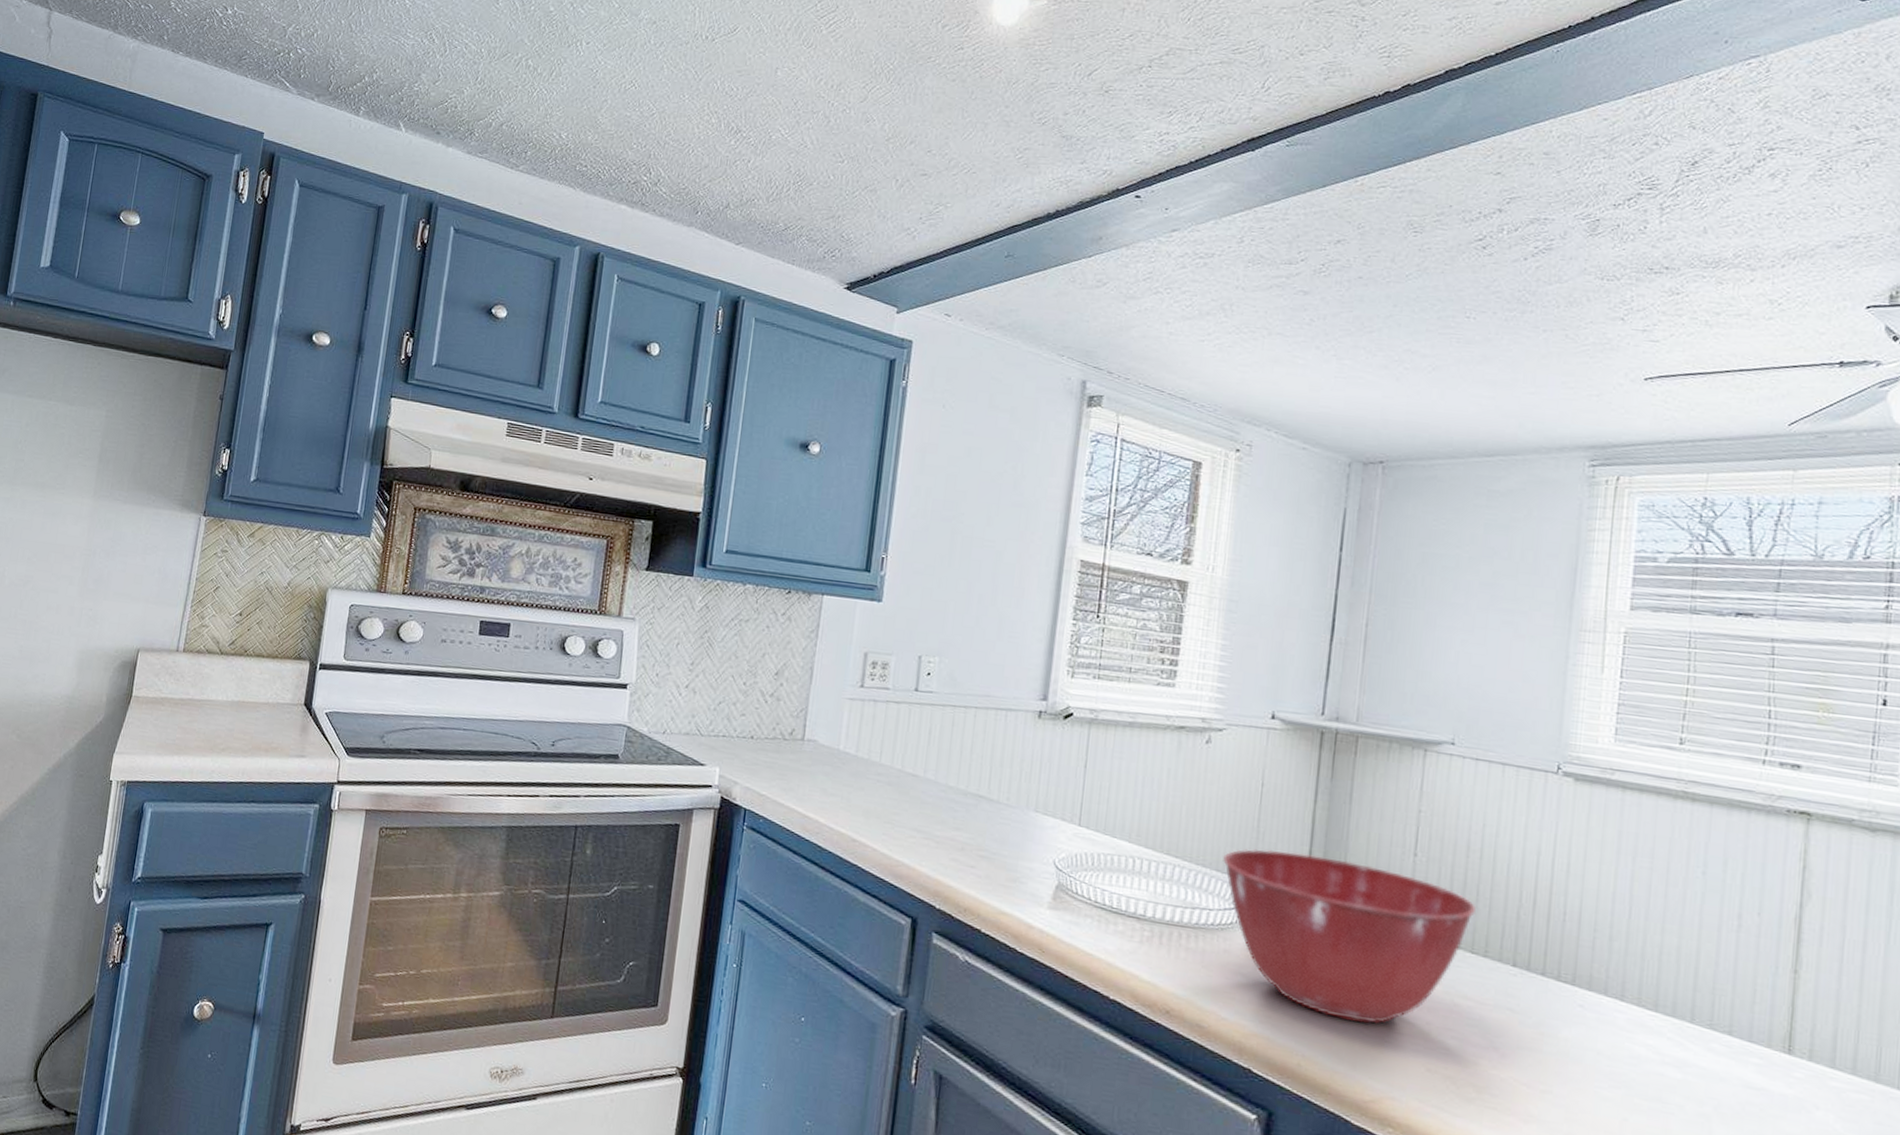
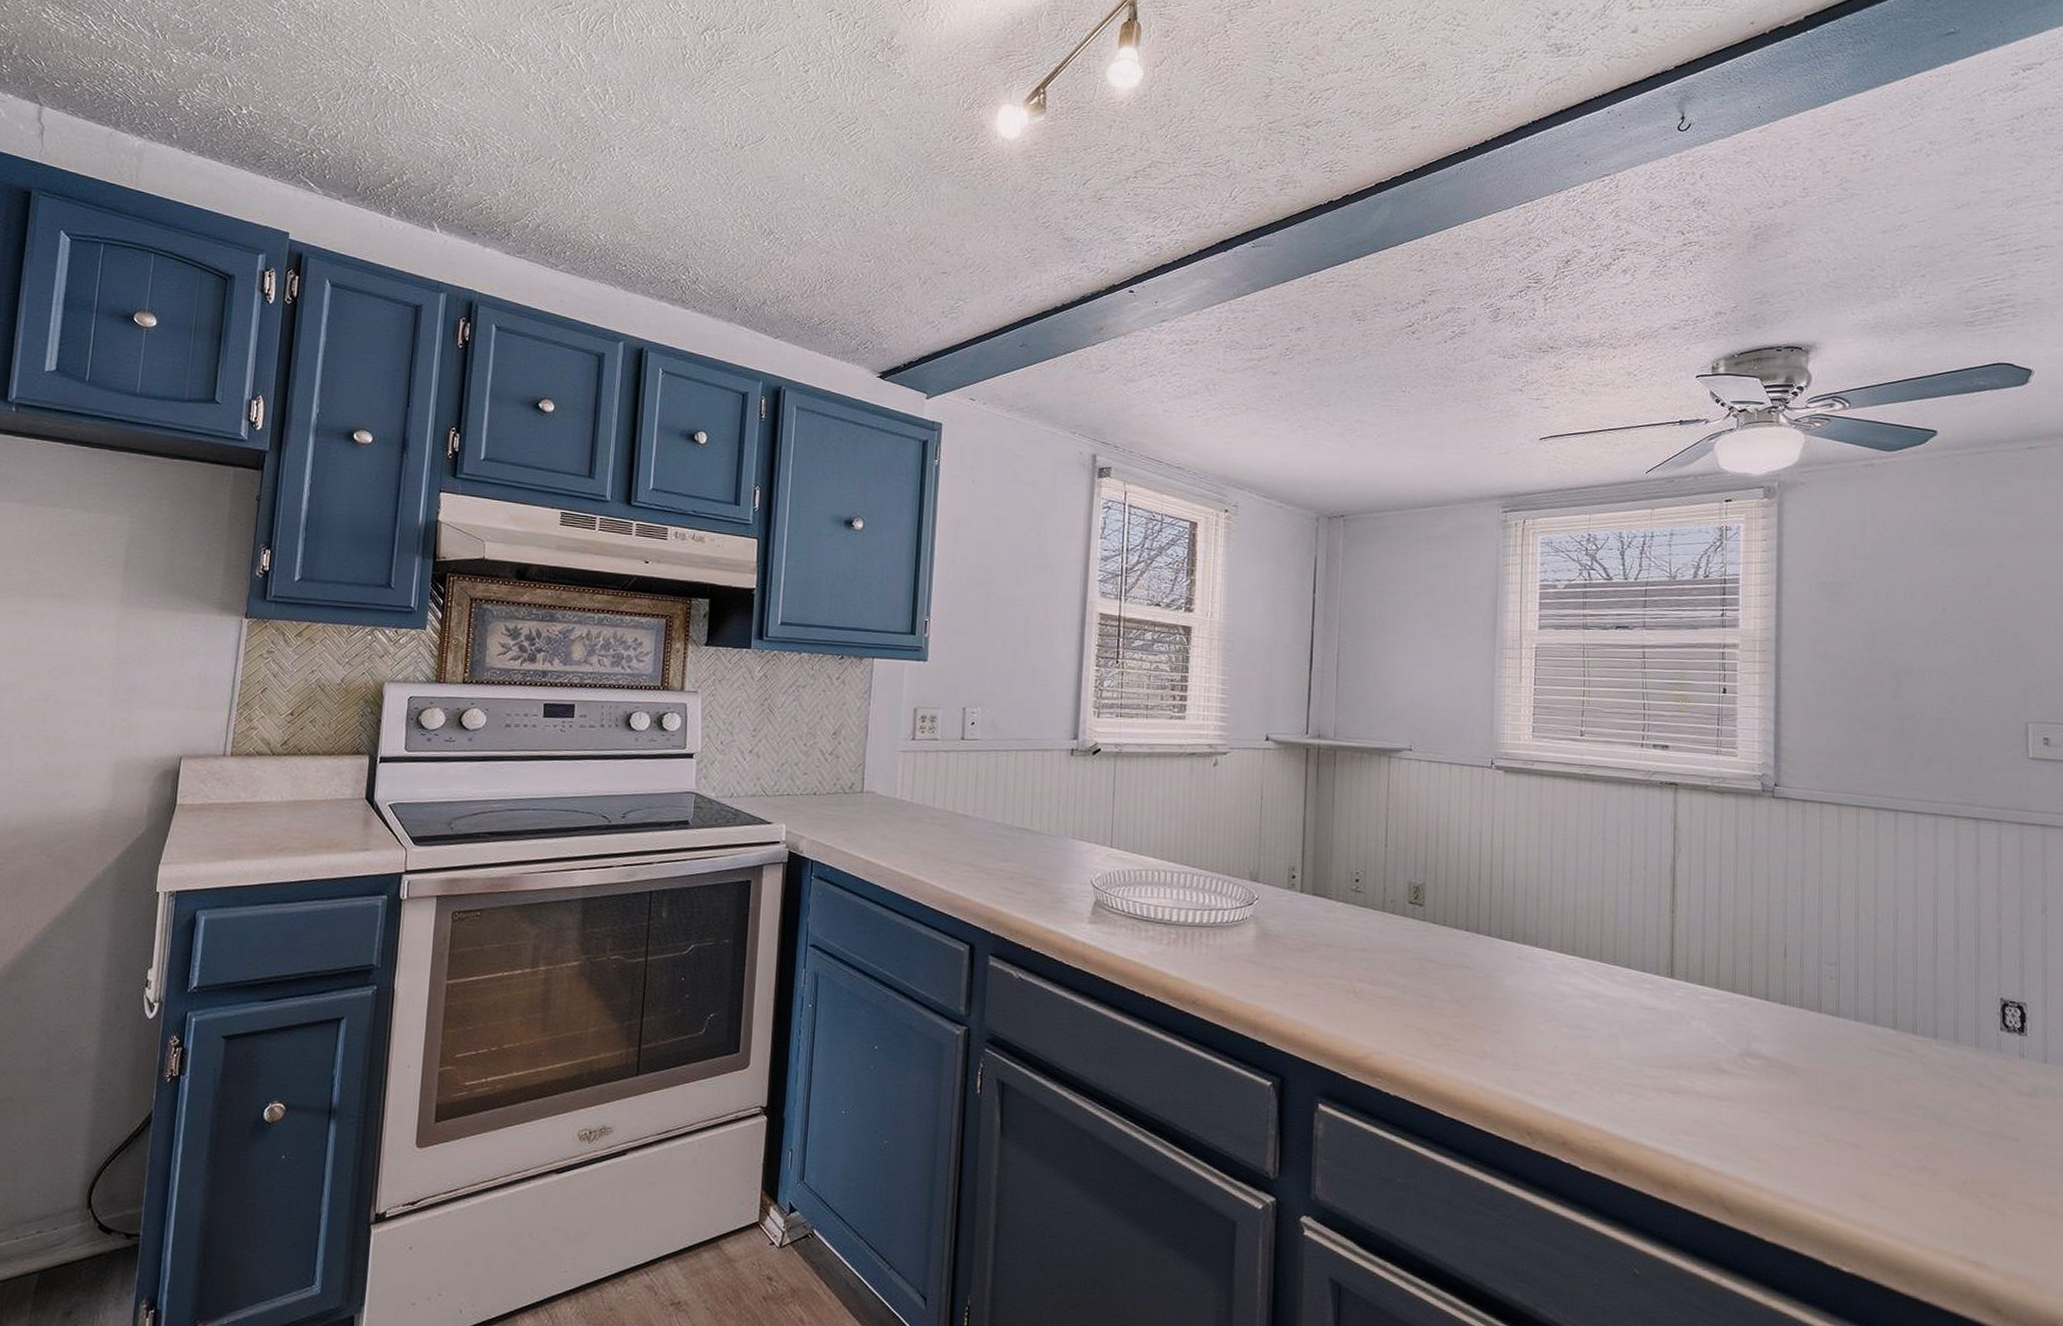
mixing bowl: present [1223,848,1477,1024] -> none [1233,852,1436,992]

